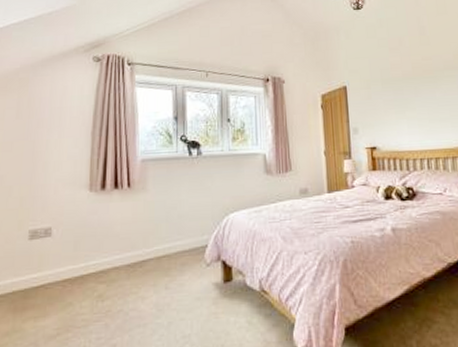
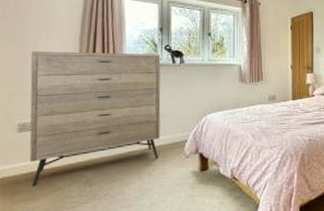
dresser: none [40,146,177,302] -> present [29,51,161,187]

